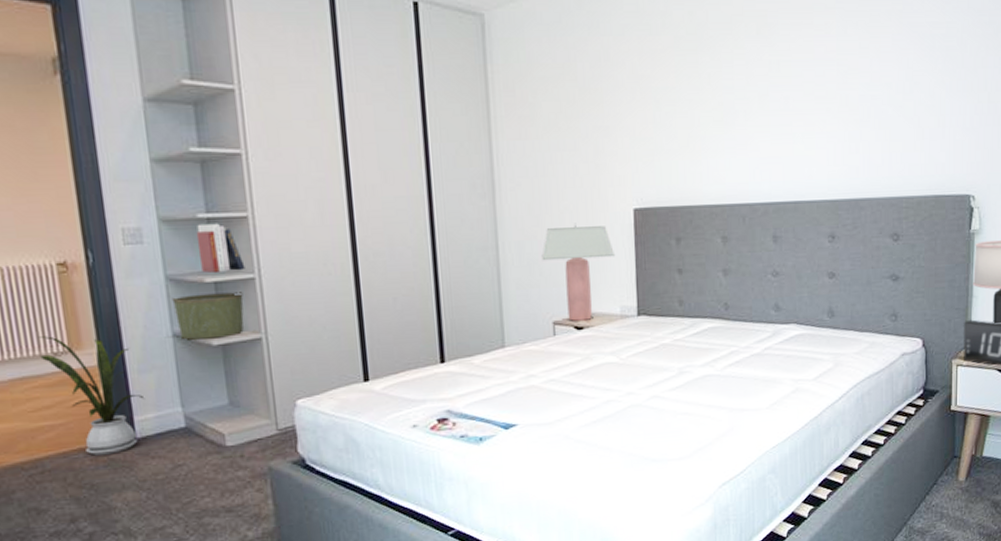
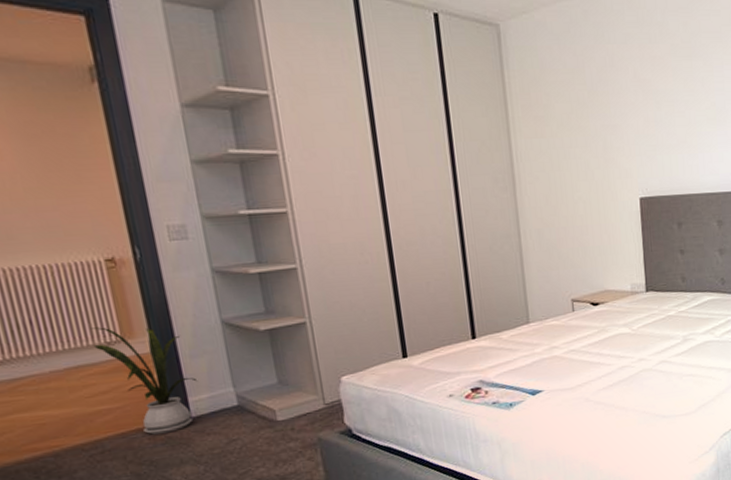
basket: present [172,292,244,340] -> none [218,281,289,327]
books: present [196,223,245,274] -> none [238,218,287,265]
table lamp: present [541,223,616,321] -> none [559,211,625,298]

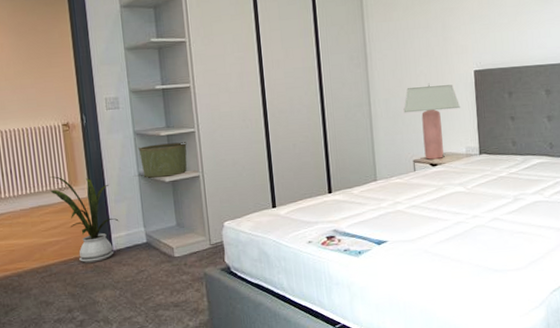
basket: none [218,281,289,327] -> present [138,142,187,178]
table lamp: none [559,211,625,298] -> present [403,83,461,160]

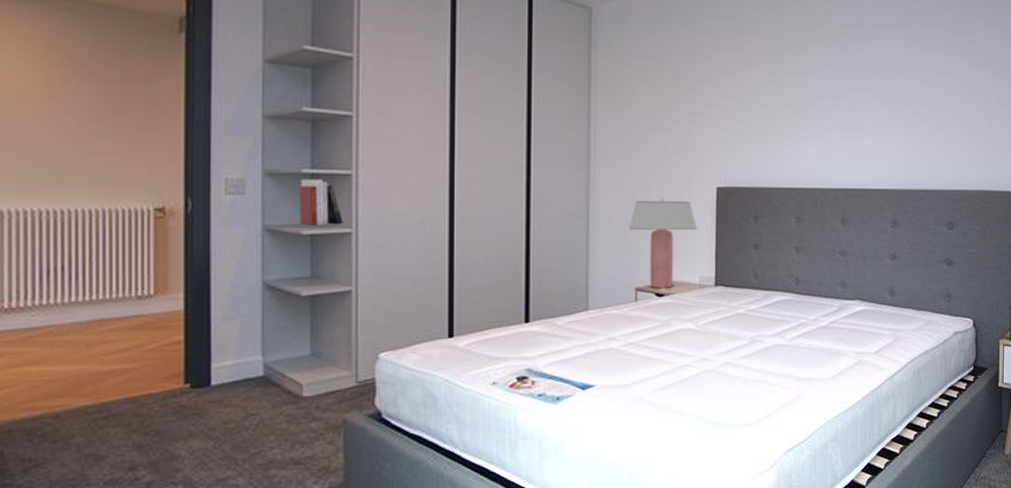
house plant: present [50,176,119,263] -> none [123,279,226,402]
basket: present [138,142,187,178] -> none [266,245,338,290]
books: none [155,92,188,129] -> present [298,178,343,227]

